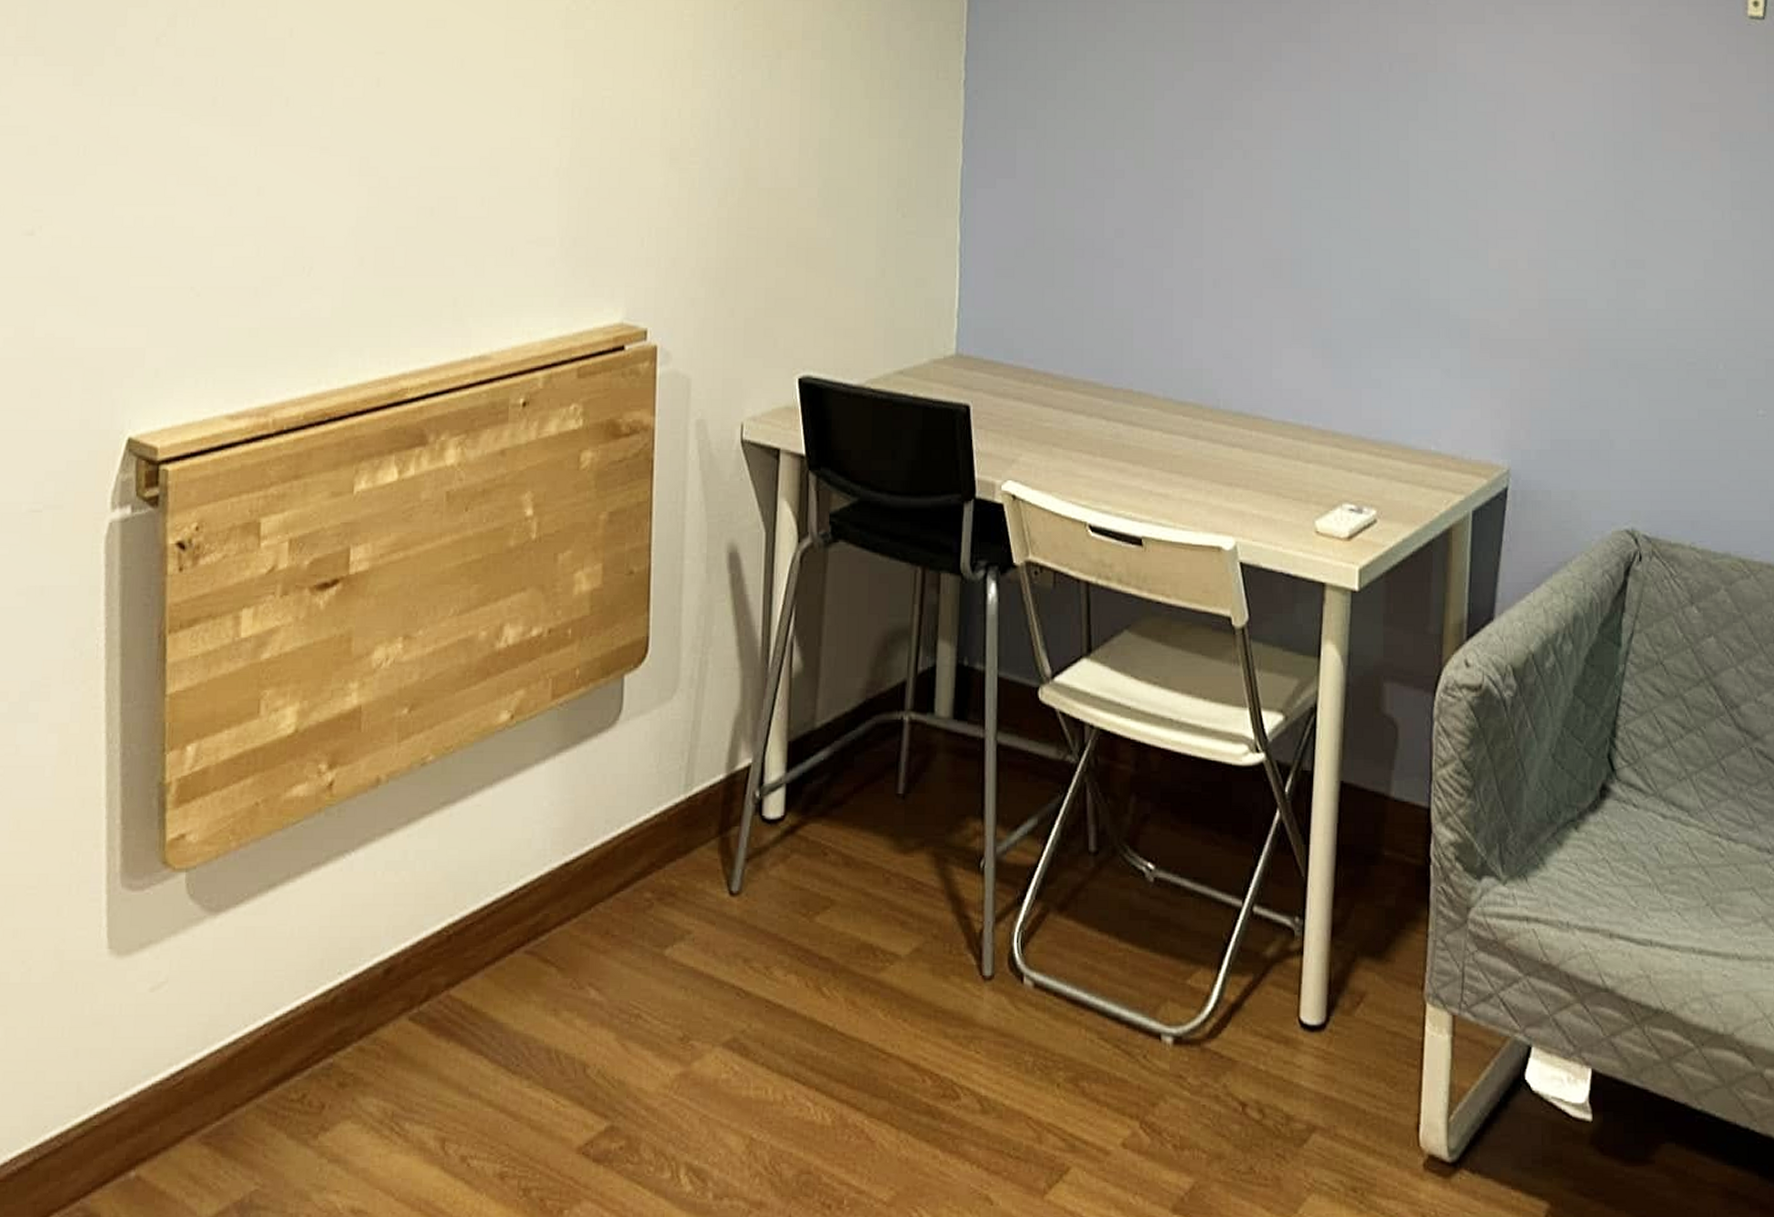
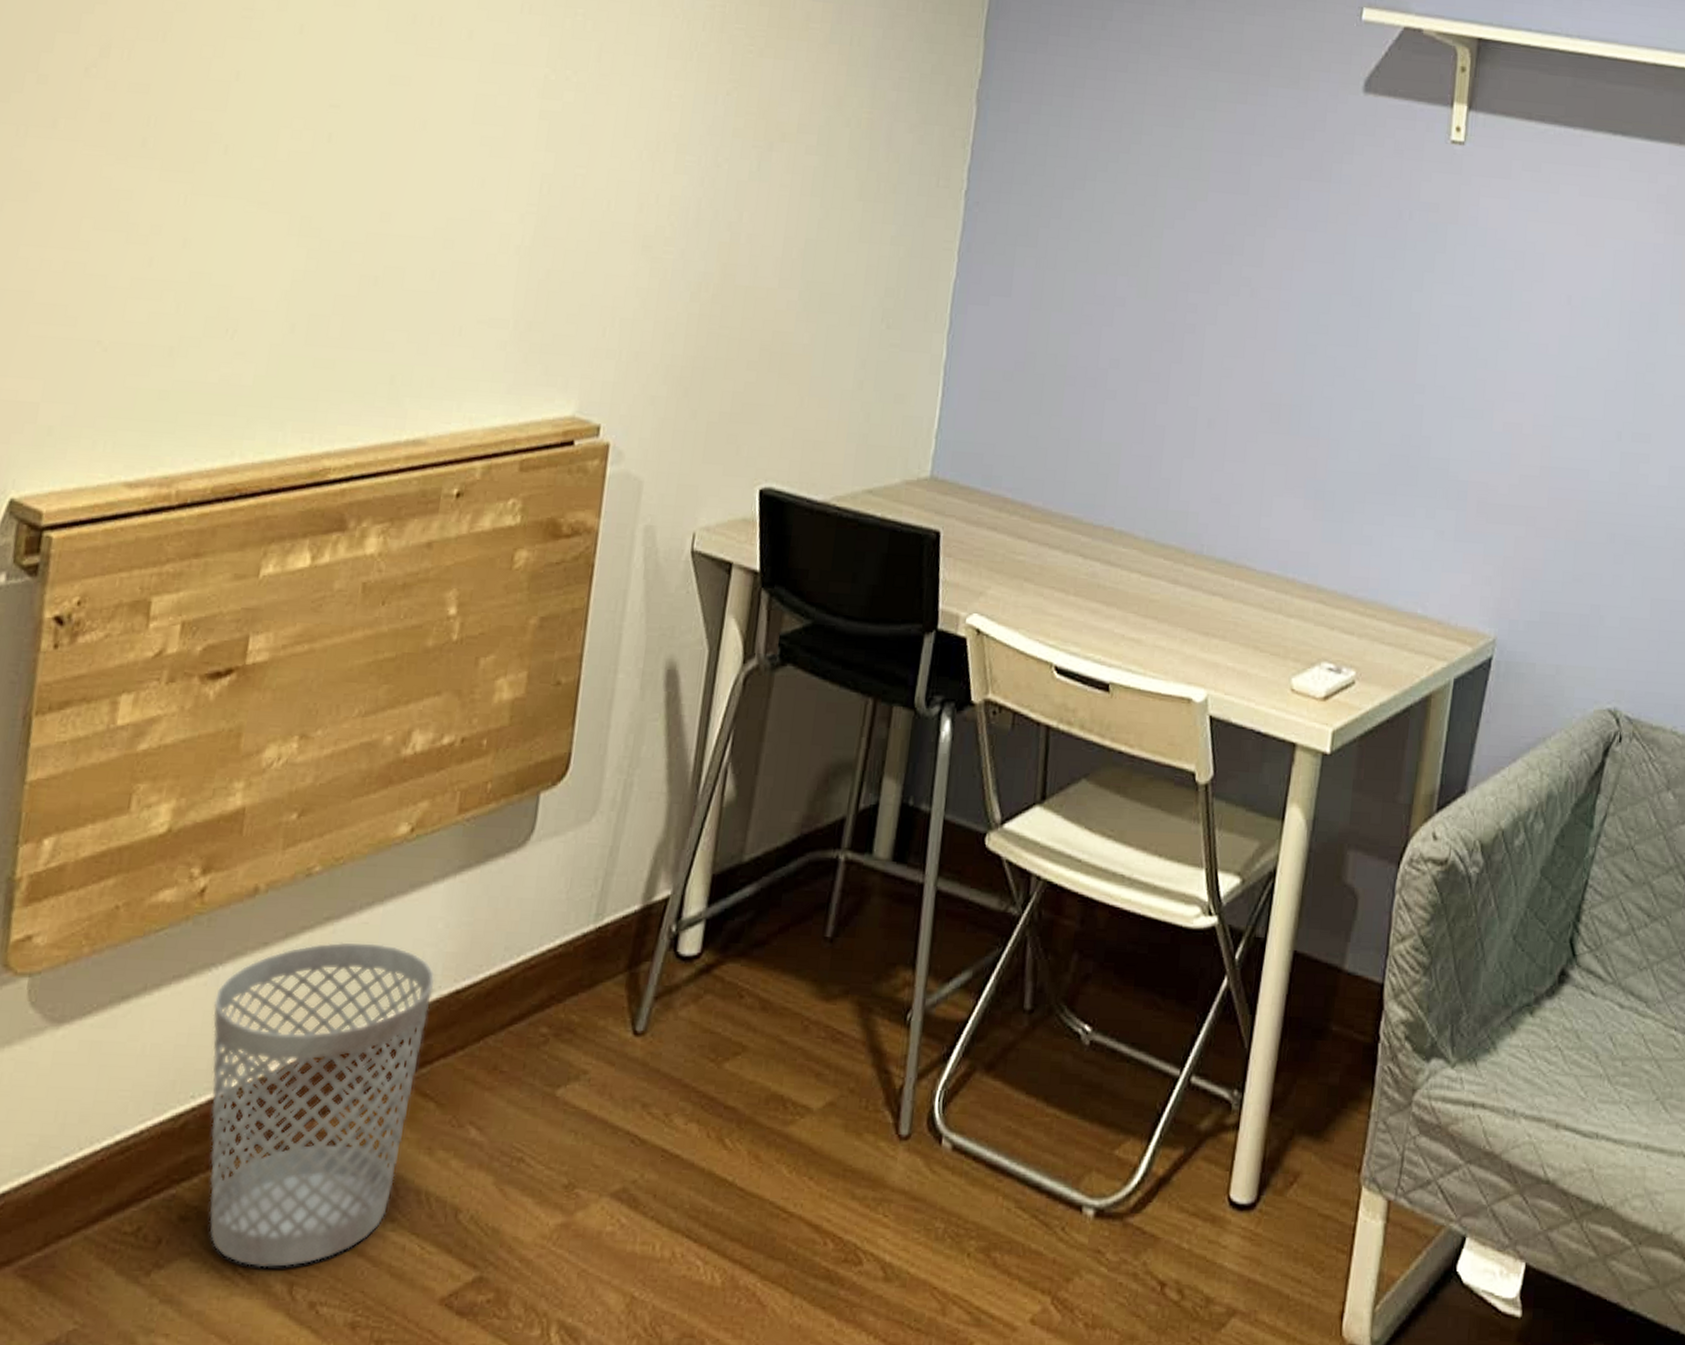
wastebasket: none [350,824,545,1127] -> present [208,942,435,1268]

